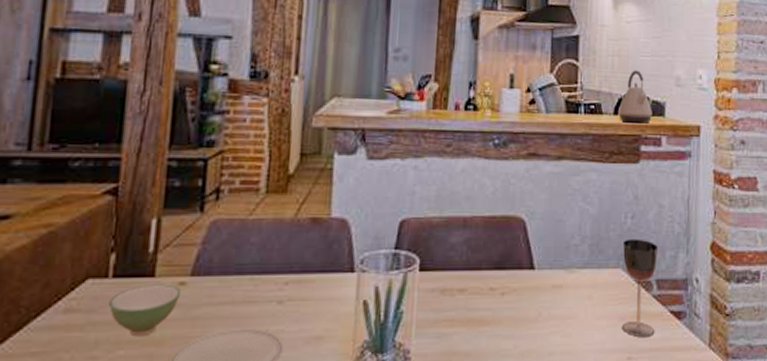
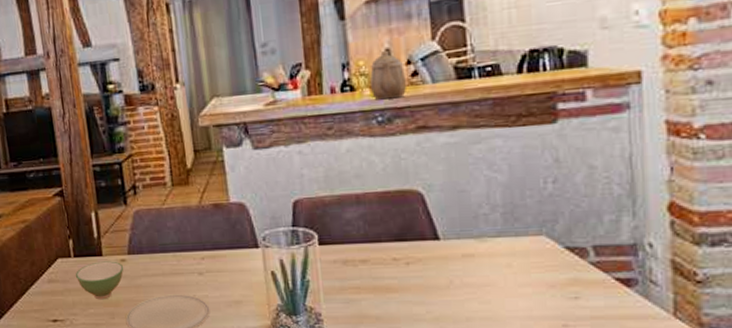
teapot: none [492,76,524,123] -> present [370,51,406,100]
kettle: present [619,70,652,124] -> none [523,18,570,81]
wineglass: present [621,238,659,338] -> none [544,204,596,306]

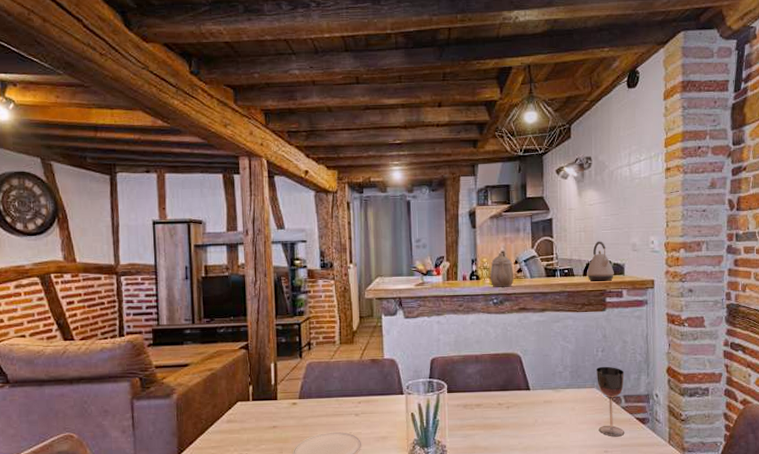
bowl: present [75,261,124,300] -> none [251,404,295,437]
kettle: none [523,18,570,81] -> present [587,241,614,281]
wineglass: none [544,204,596,306] -> present [596,366,625,437]

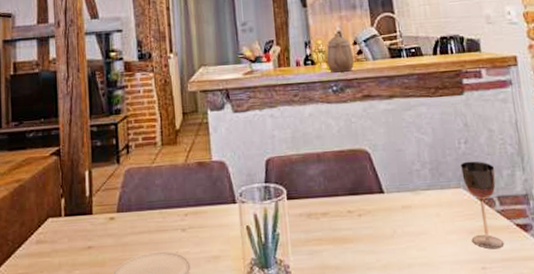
kettle: present [587,241,614,281] -> none [437,14,469,61]

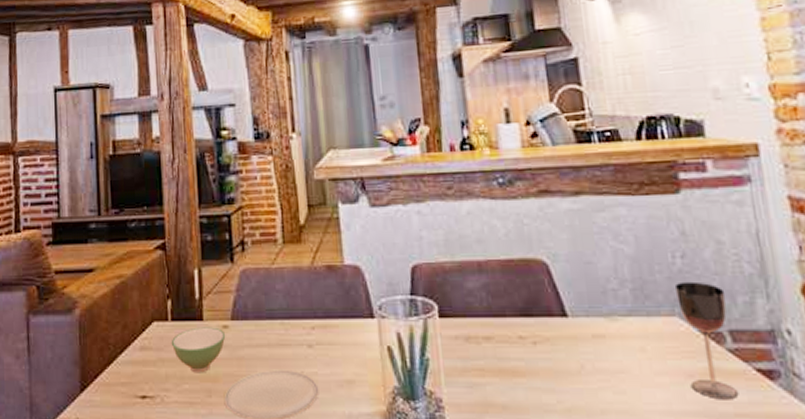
bowl: none [64,219,112,260] -> present [171,327,226,373]
teapot: present [326,33,354,73] -> none [489,111,527,160]

